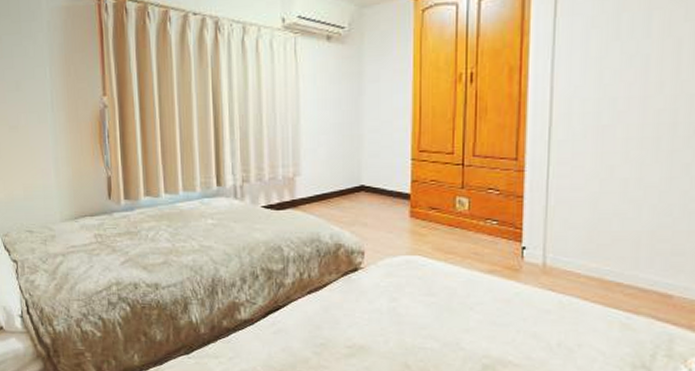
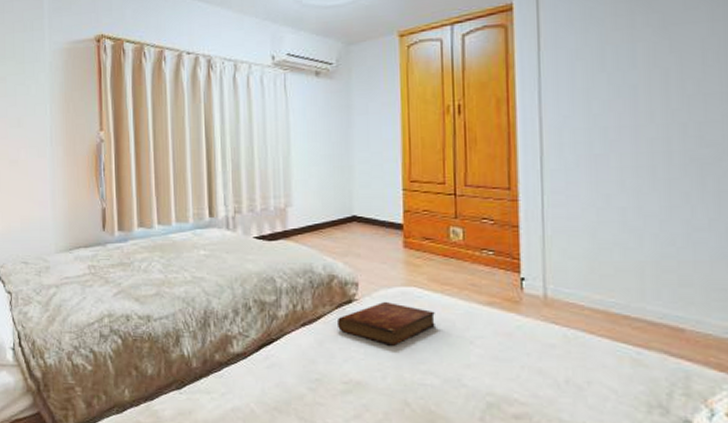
bible: none [342,269,438,312] -> present [336,301,435,346]

